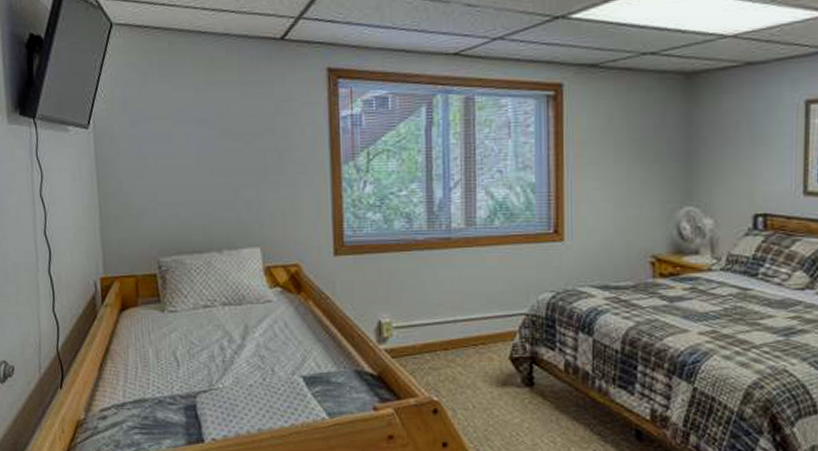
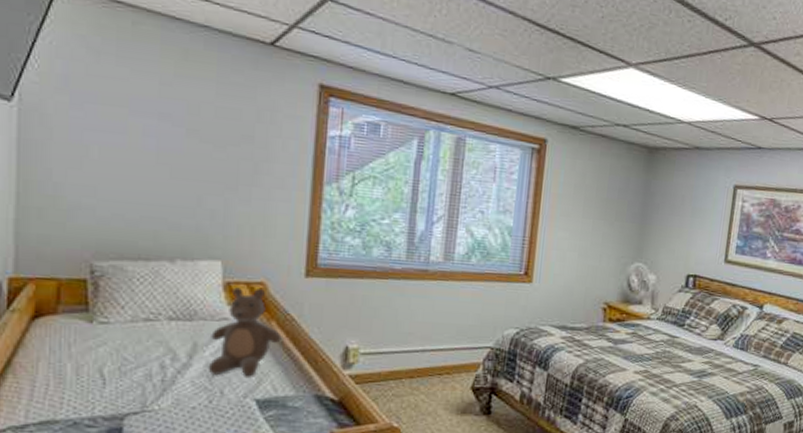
teddy bear: none [258,271,319,354] -> present [208,287,282,376]

